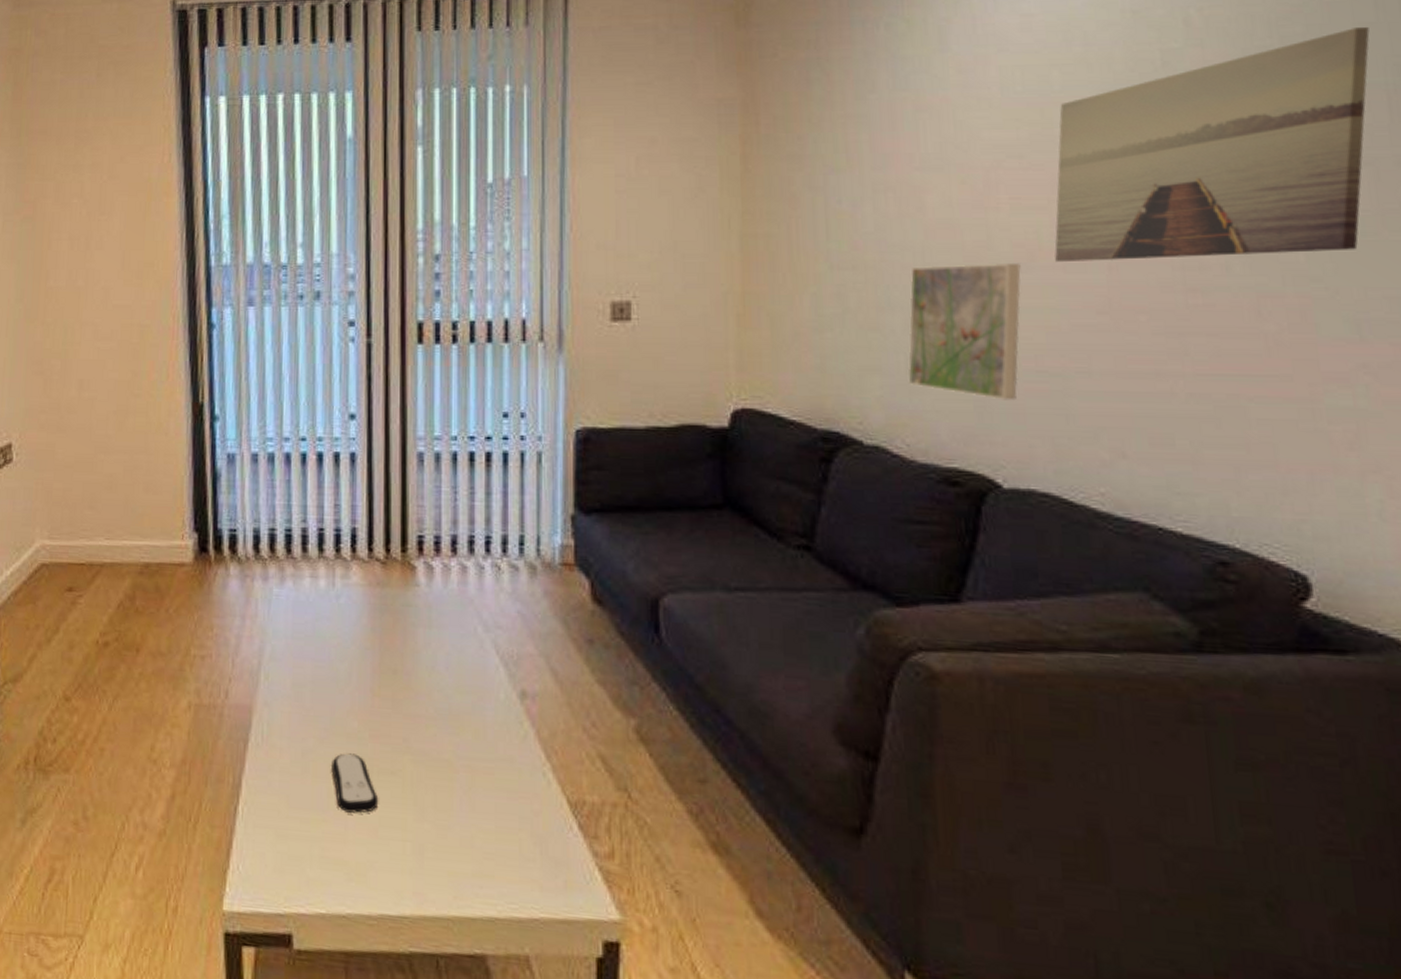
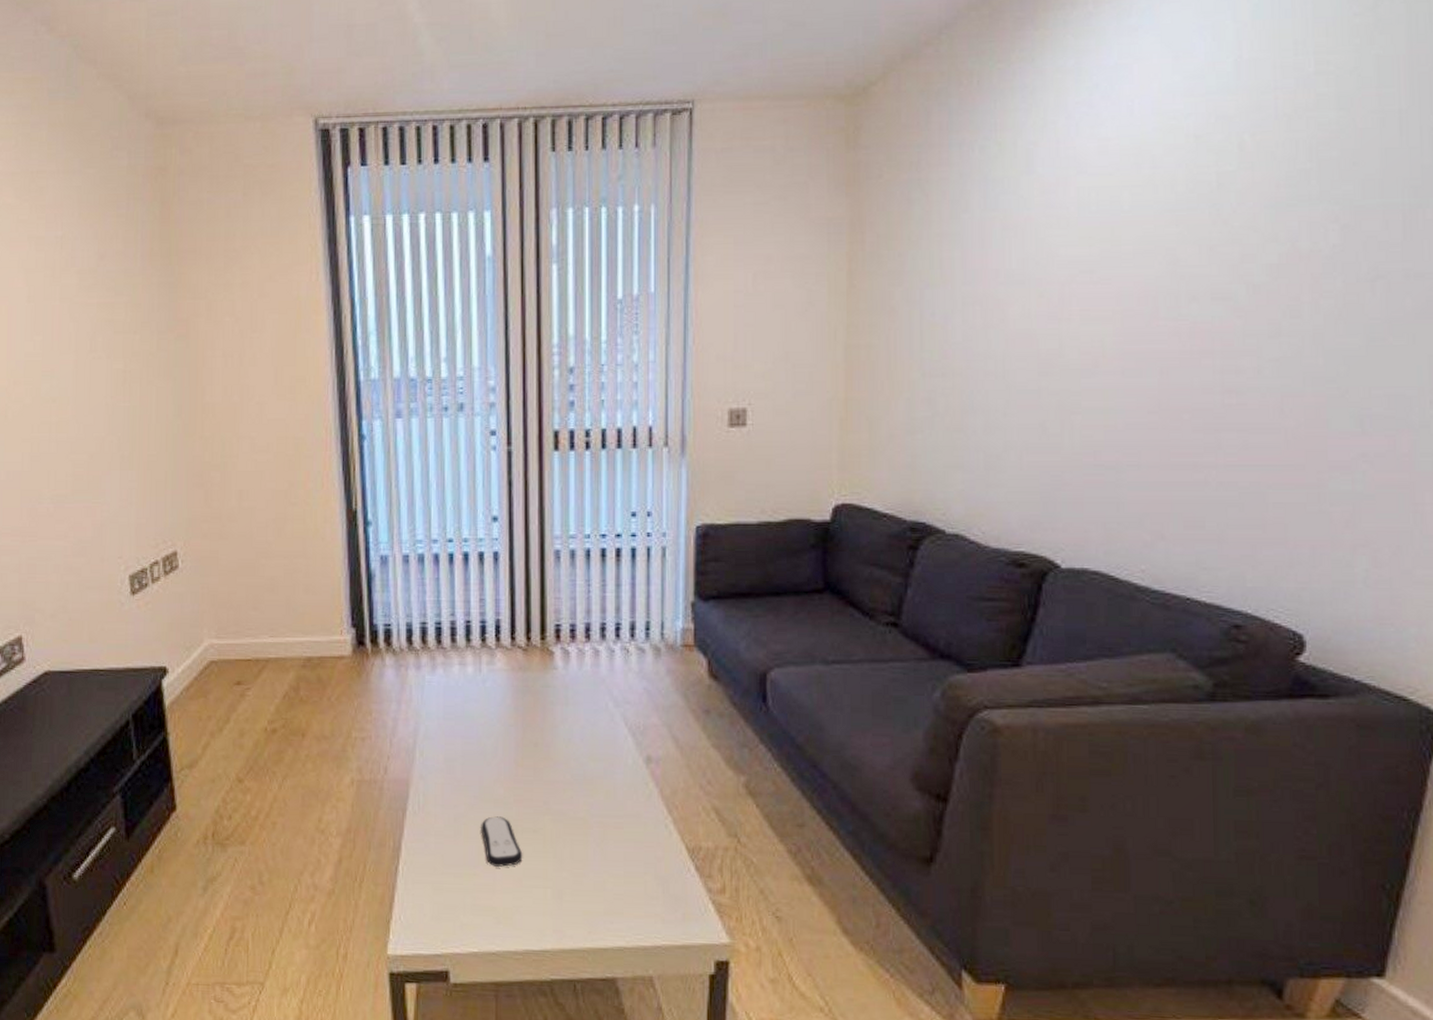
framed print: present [908,262,1021,401] -> none [986,368,1086,491]
wall art: present [1054,26,1370,263] -> none [1116,151,1393,368]

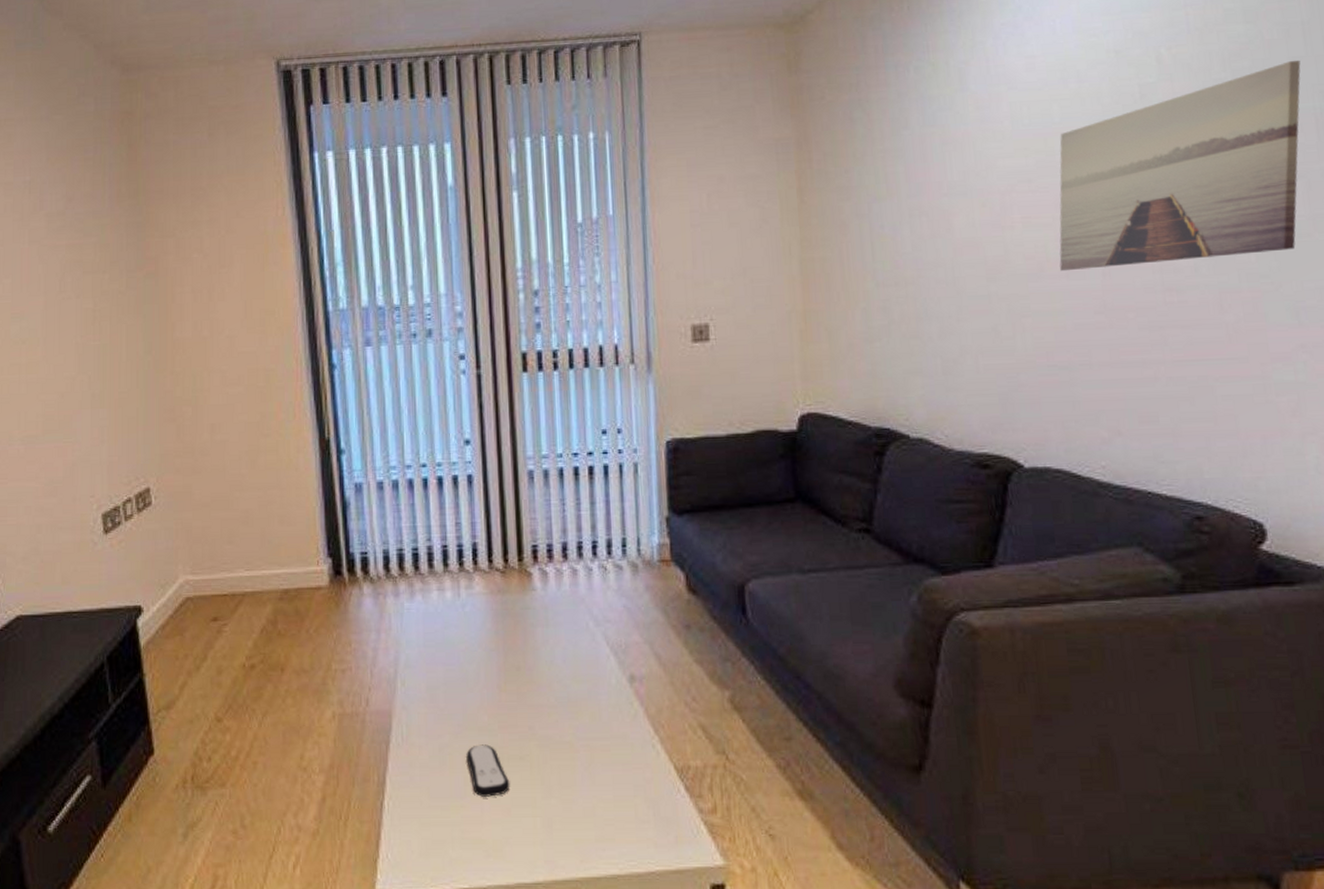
wall art: none [1116,151,1393,368] -> present [1059,60,1301,272]

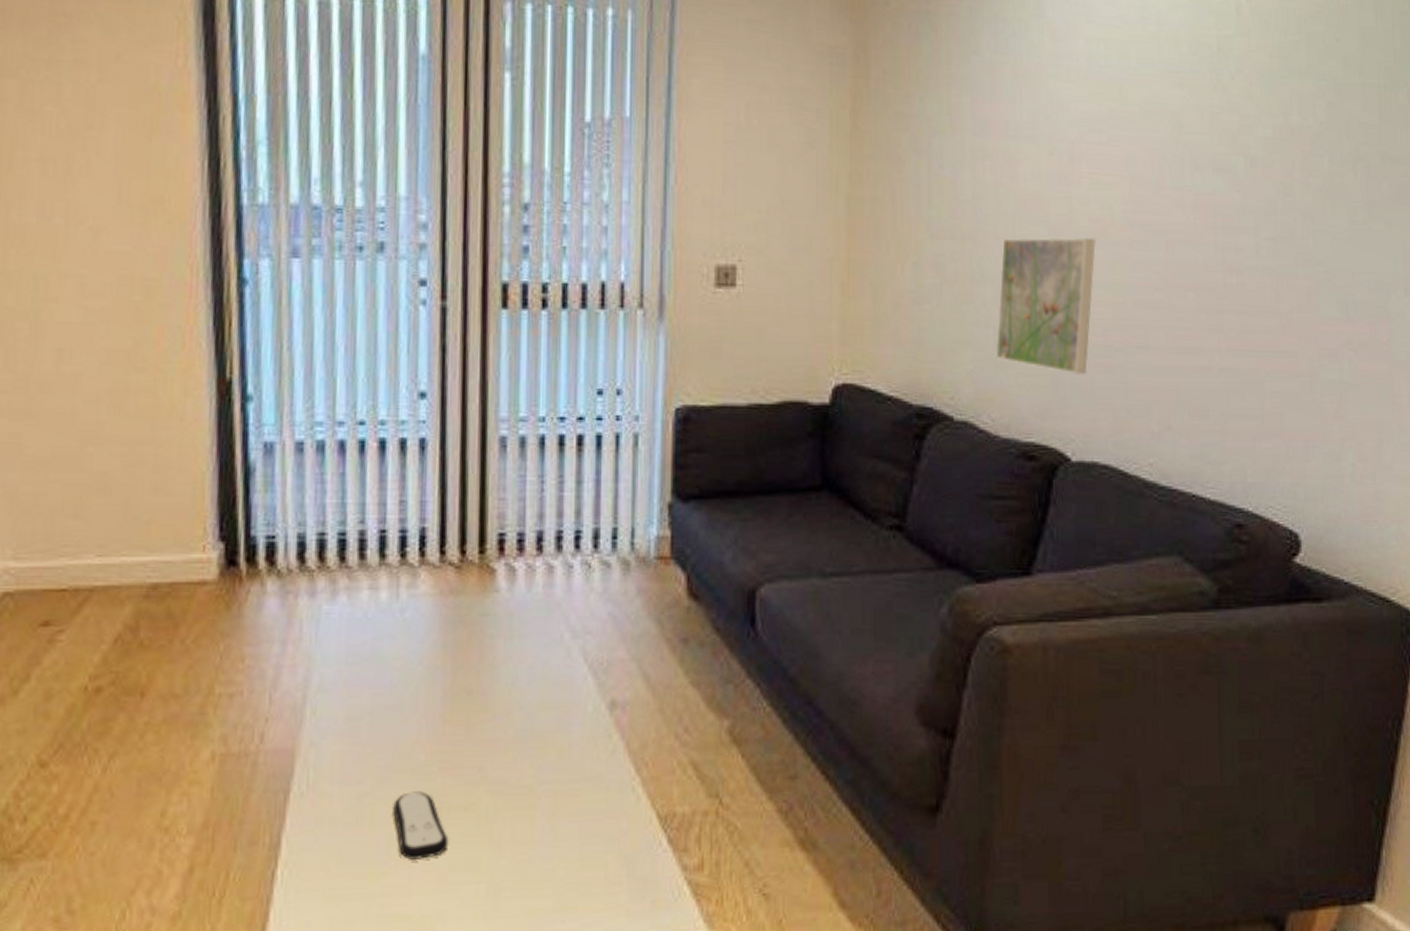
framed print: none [943,273,1034,392] -> present [995,237,1096,375]
wall art: present [1059,60,1301,272] -> none [1124,30,1370,240]

